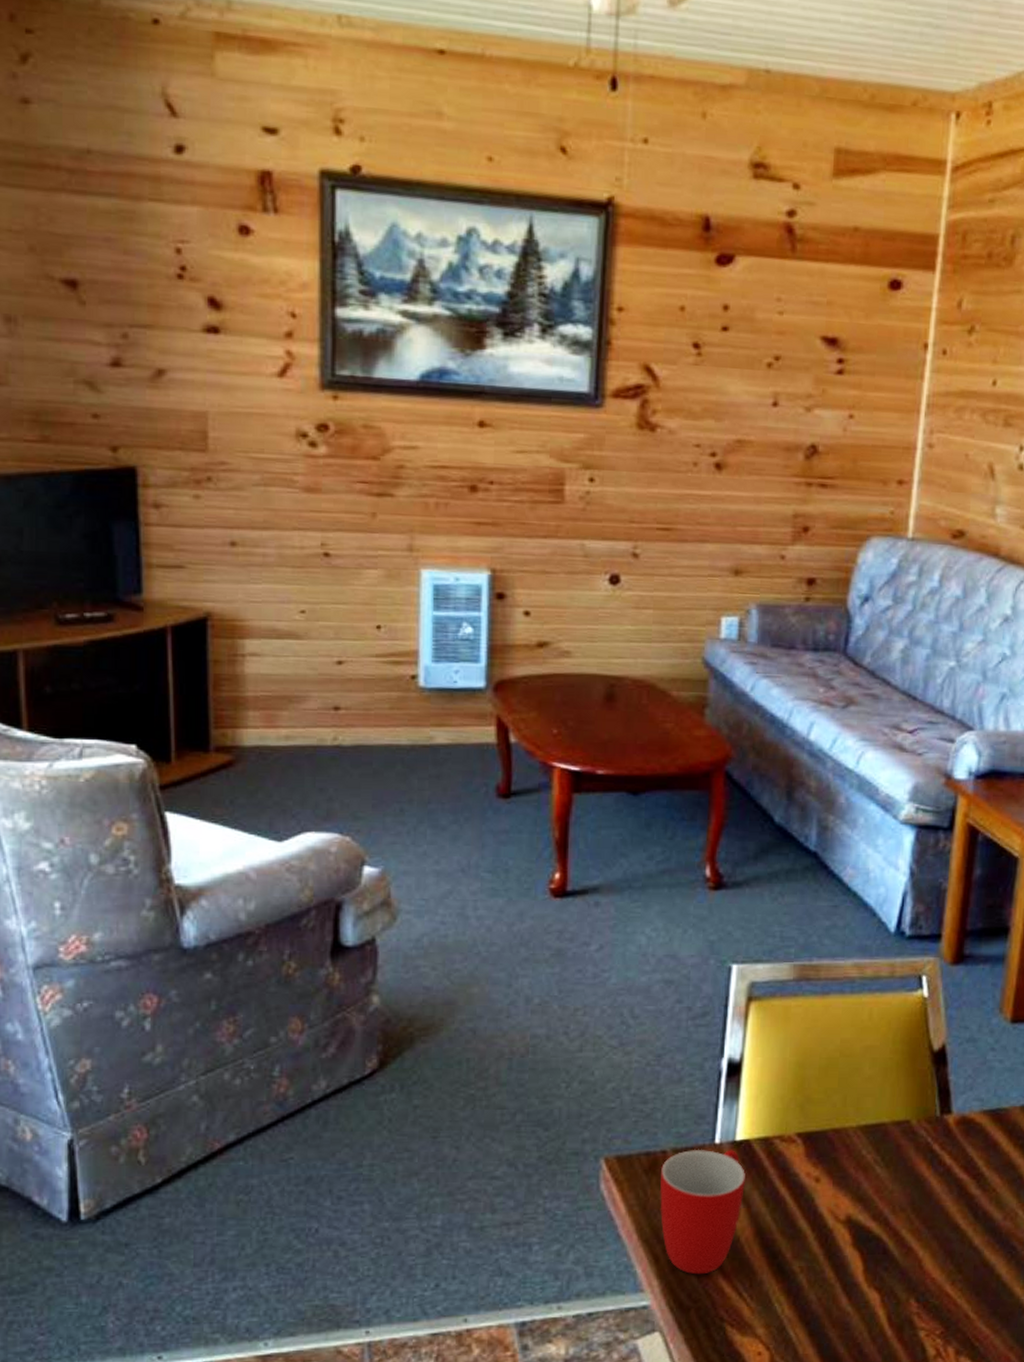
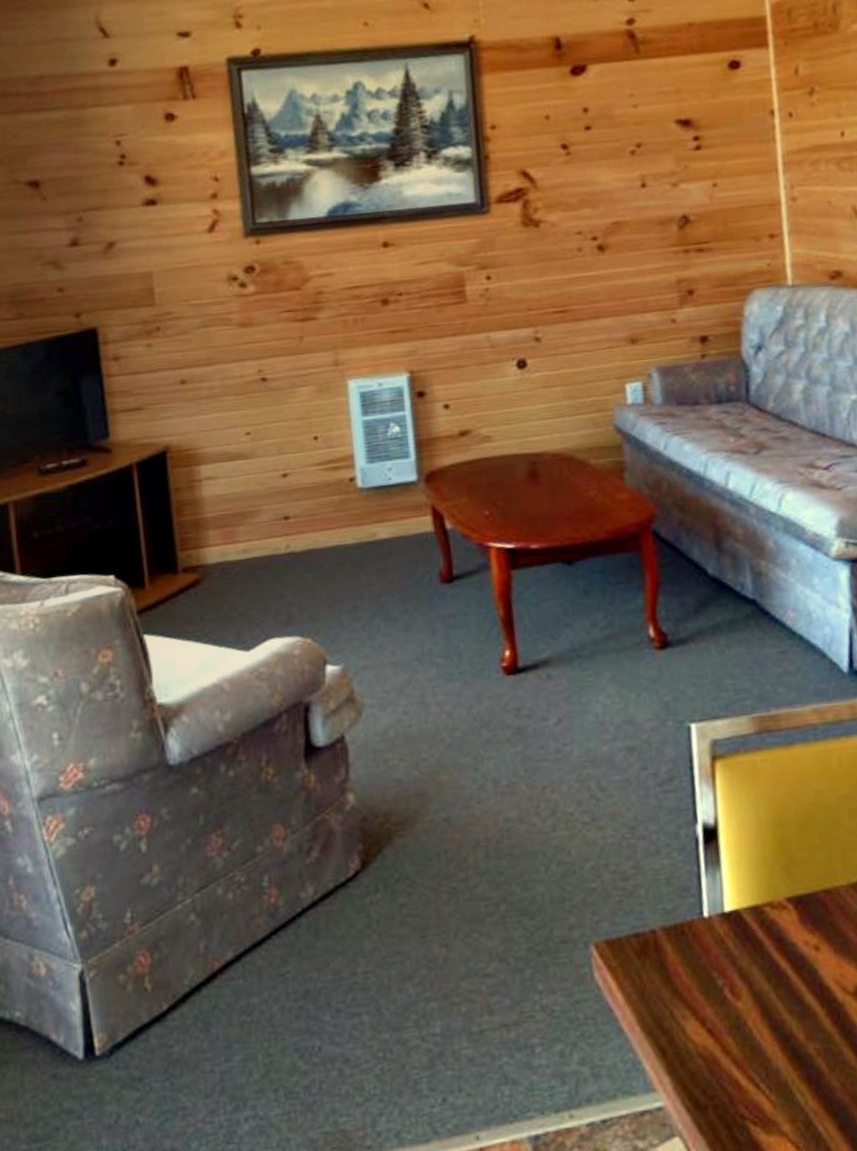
mug: present [659,1149,745,1275] -> none [653,922,743,1067]

